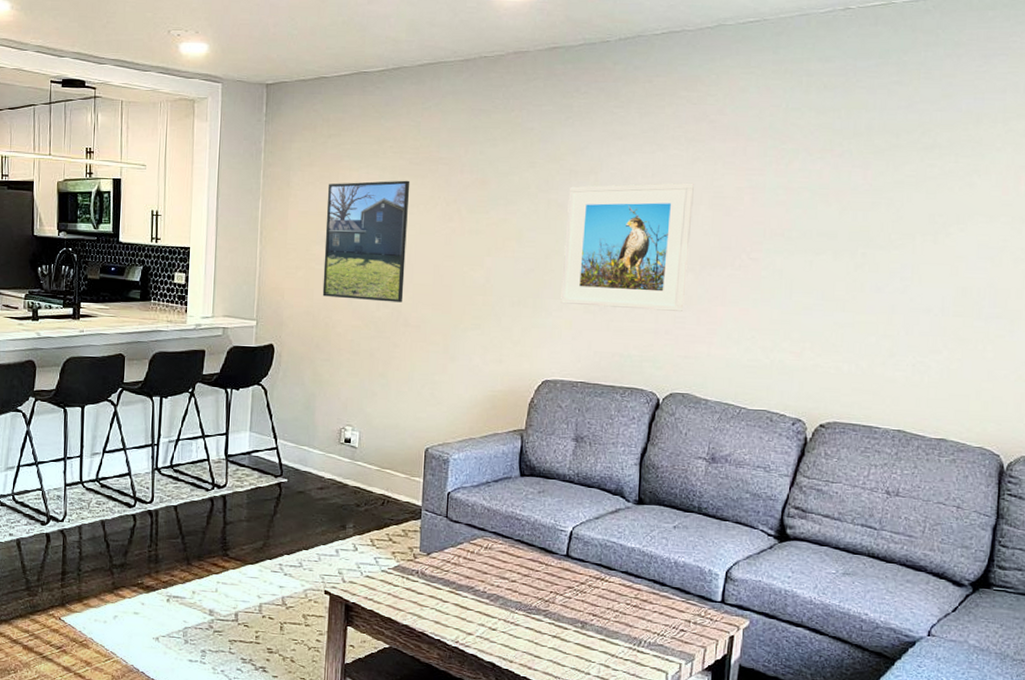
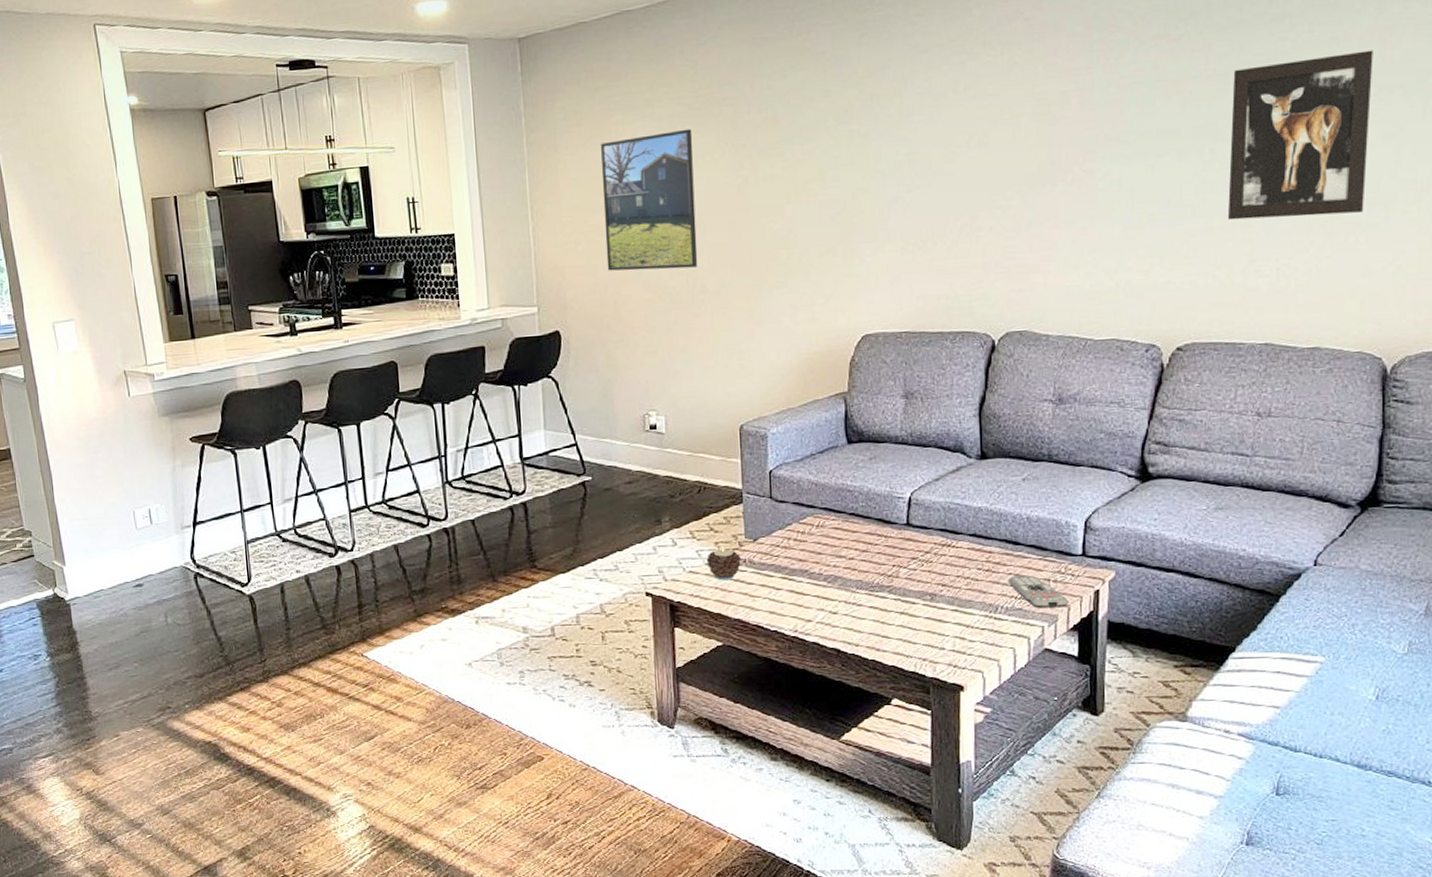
candle: none [383,558,414,589] -> present [706,548,741,581]
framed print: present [561,182,695,311] -> none [871,92,1014,247]
remote control: none [653,614,705,648] -> present [1008,575,1068,608]
wall art: none [872,184,1009,324] -> present [1227,50,1373,220]

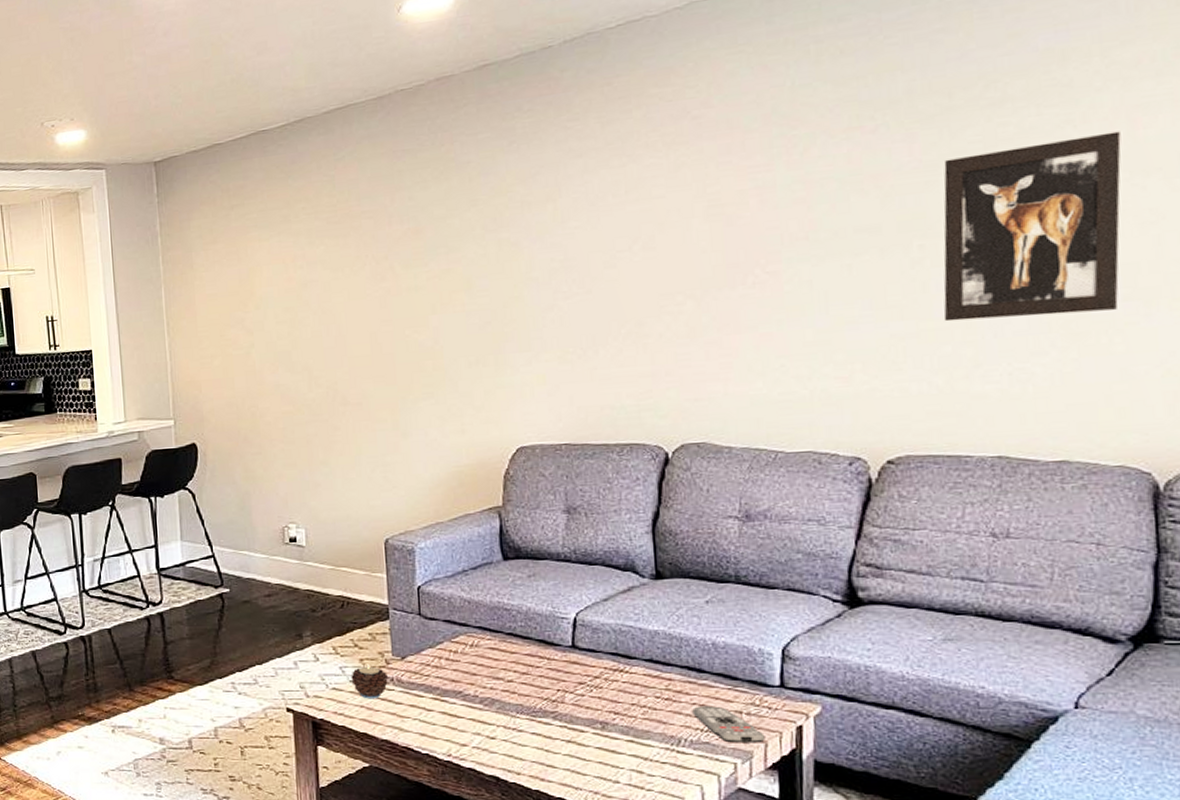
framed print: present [600,128,698,271] -> none [236,242,338,384]

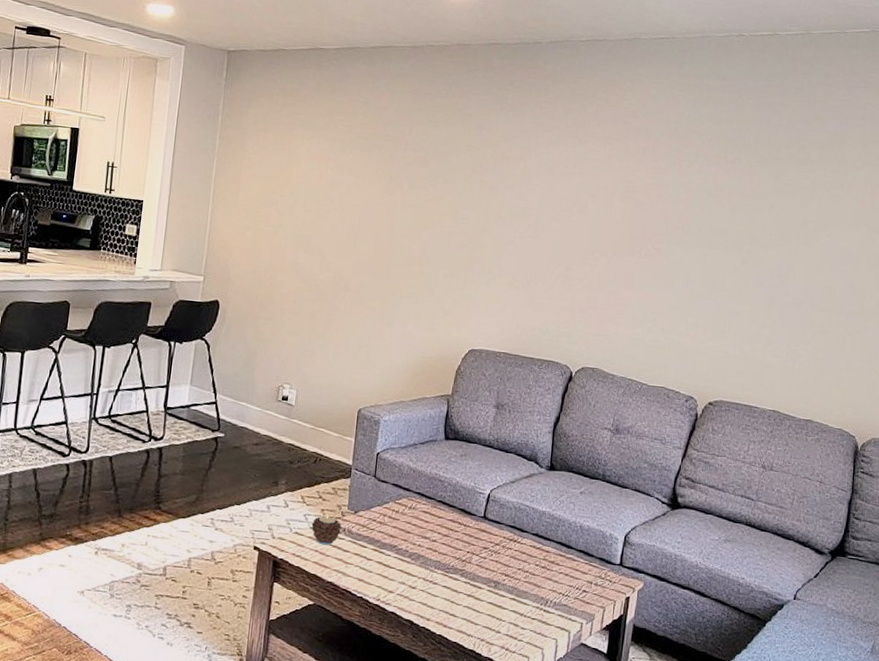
remote control: present [692,706,765,743] -> none [559,575,605,608]
wall art: present [943,131,1121,322] -> none [755,193,866,320]

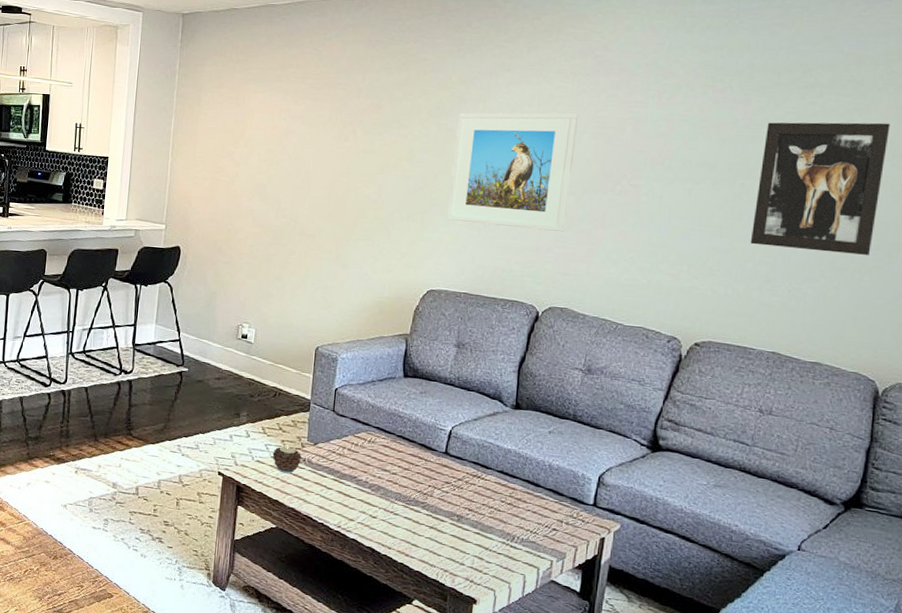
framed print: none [489,170,610,292] -> present [447,112,579,232]
wall art: none [755,193,866,320] -> present [750,122,890,255]

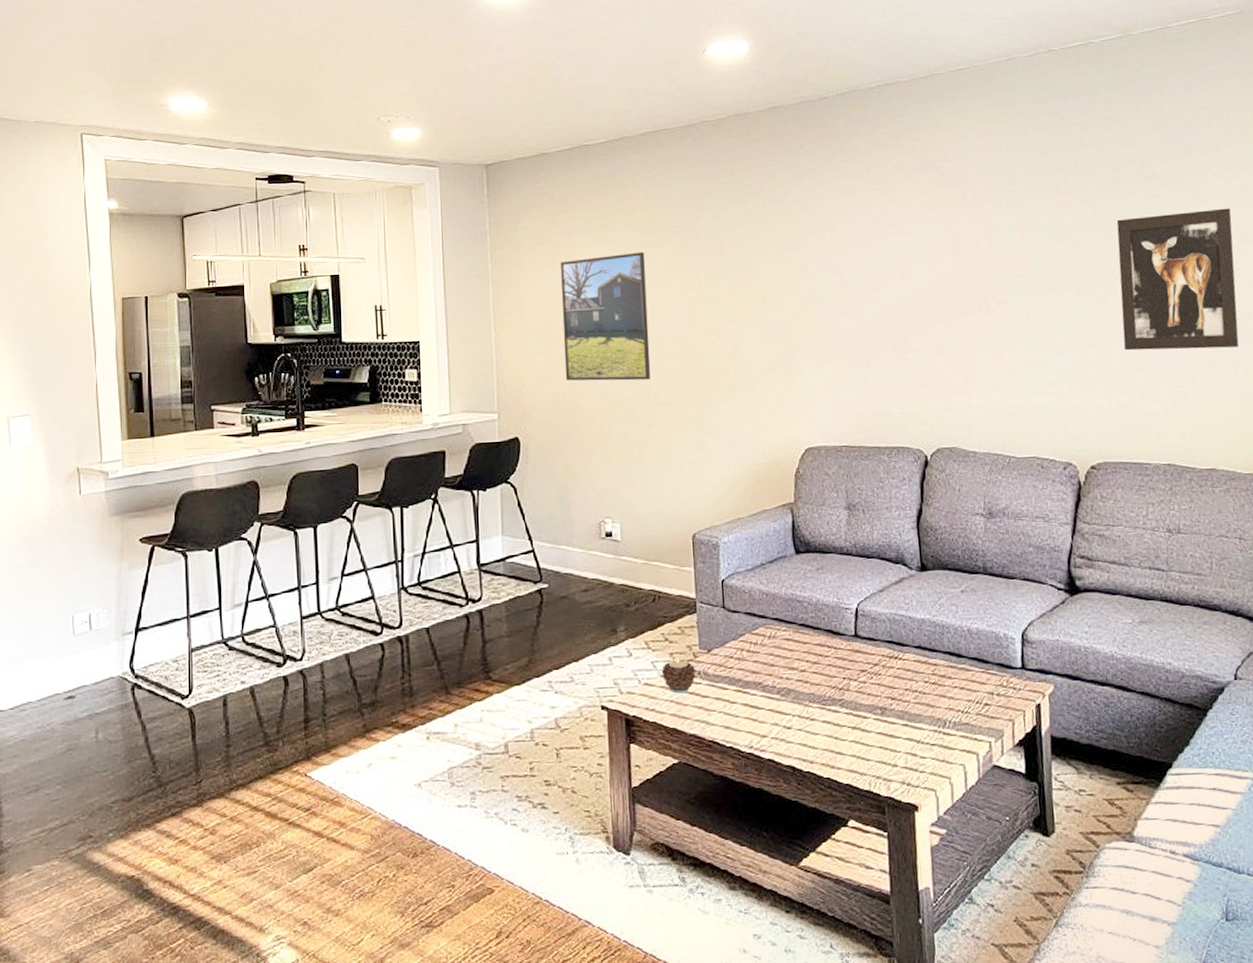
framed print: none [226,103,311,213] -> present [560,252,651,381]
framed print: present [447,112,579,232] -> none [807,231,938,365]

